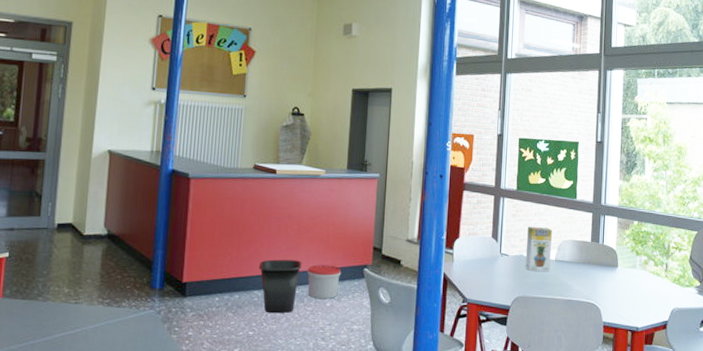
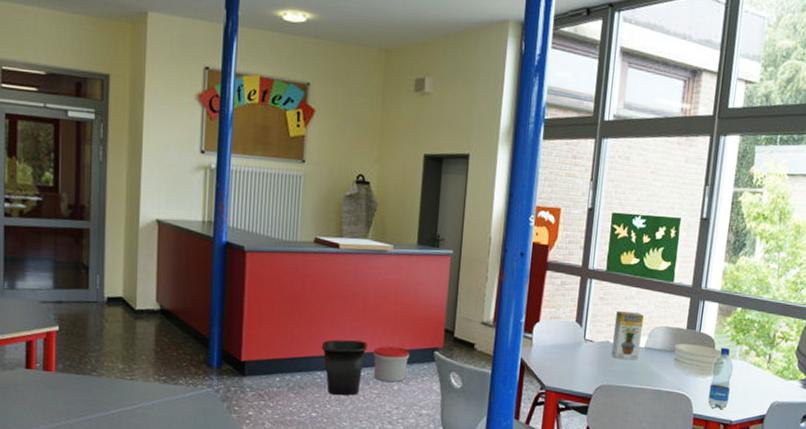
bowl: none [581,255,623,288] -> present [672,343,721,379]
bottle: none [615,258,636,317] -> present [708,347,734,410]

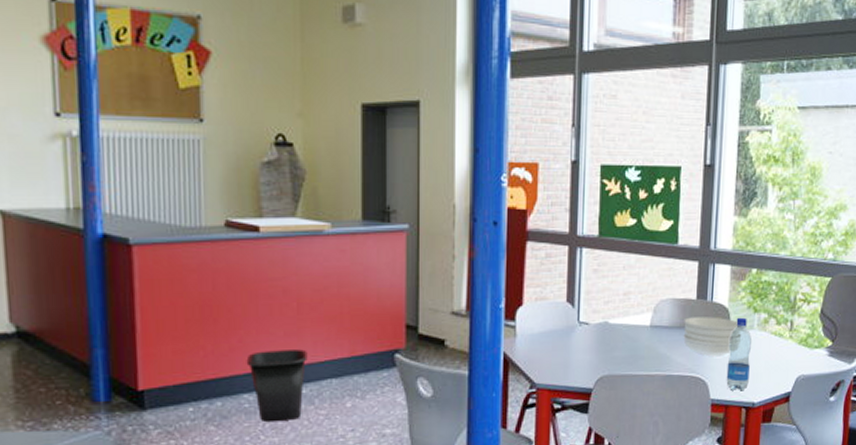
bucket: present [373,346,410,383] -> none [316,353,364,399]
juice box: present [611,311,644,361] -> none [611,284,646,343]

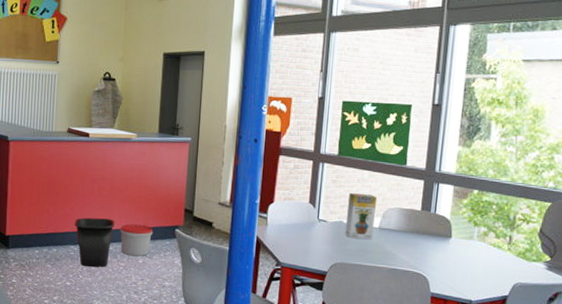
bucket: none [316,353,364,399] -> present [120,224,153,257]
juice box: none [611,284,646,343] -> present [344,193,377,240]
bowl: present [683,317,738,357] -> none [407,224,458,259]
bottle: present [726,317,752,391] -> none [445,228,472,290]

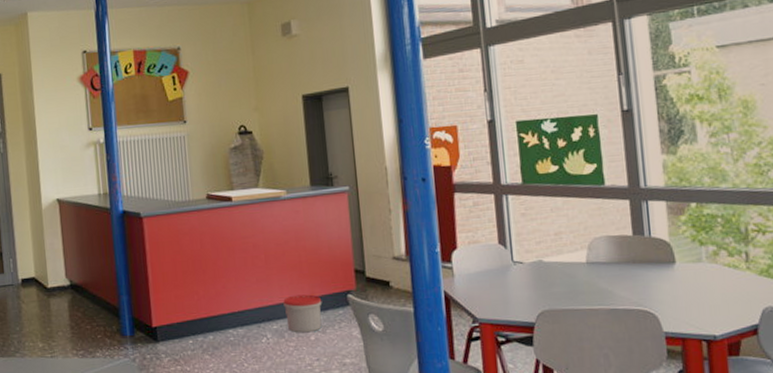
waste bin: present [74,217,115,267] -> none [229,292,276,352]
juice box: present [344,193,377,240] -> none [544,224,582,279]

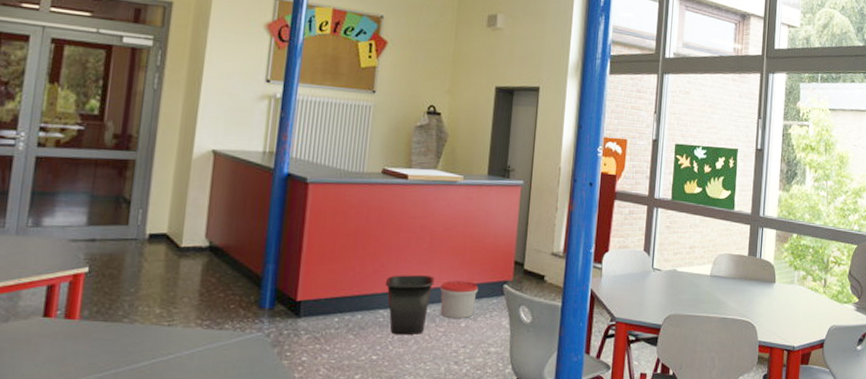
waste bin: none [229,292,276,352] -> present [385,275,435,334]

